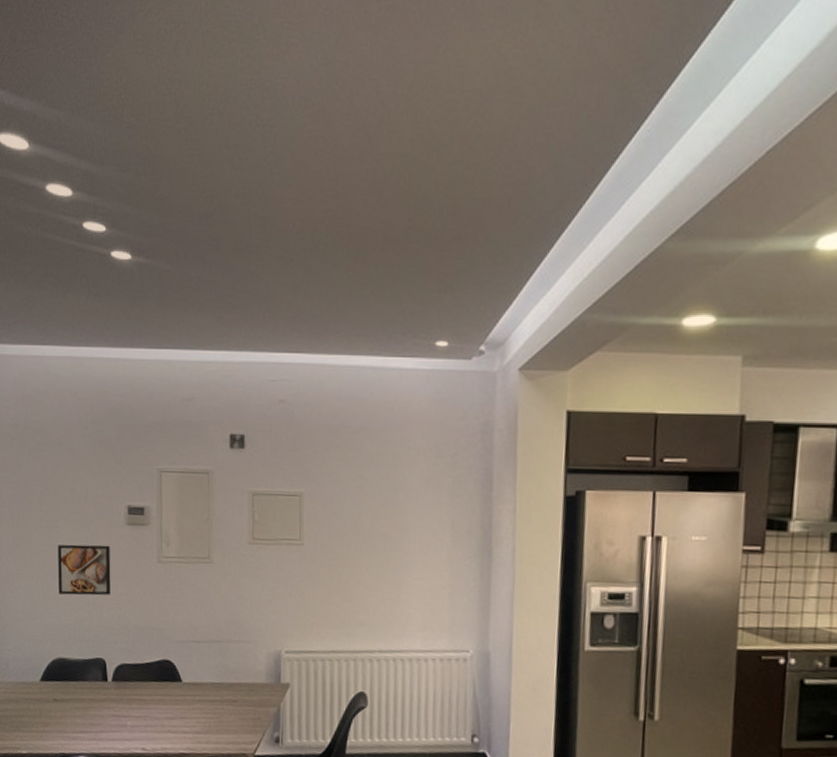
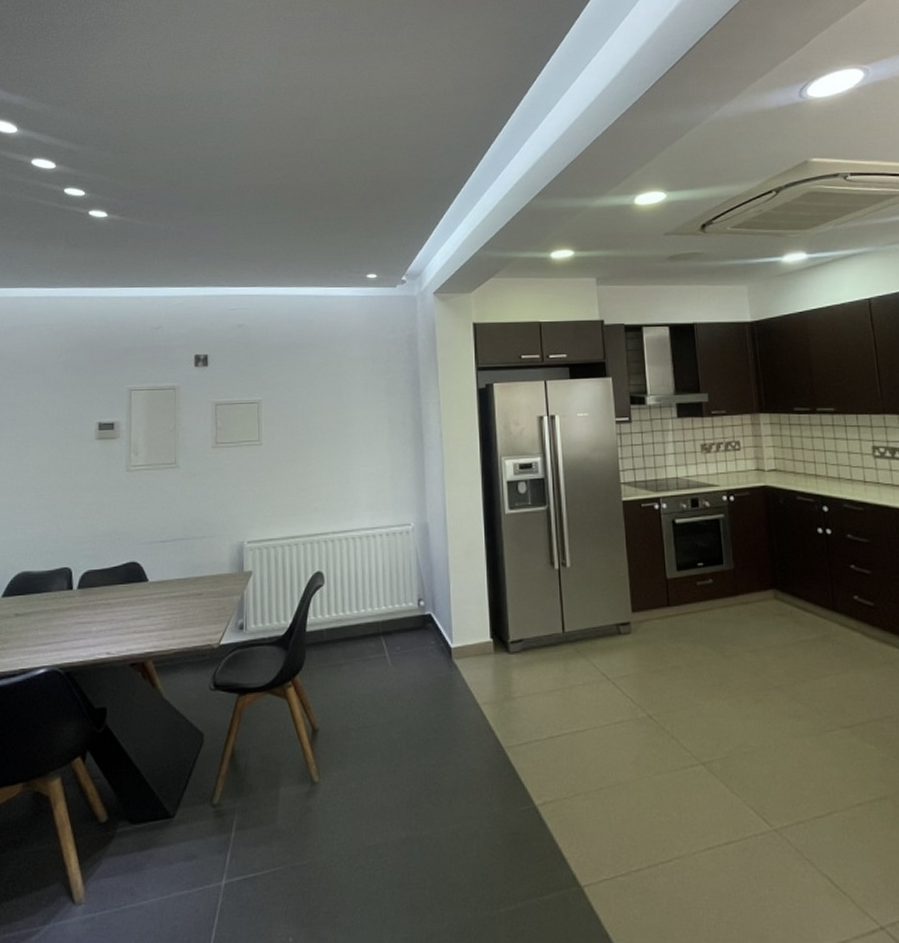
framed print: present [57,544,111,596] -> none [25,459,81,509]

